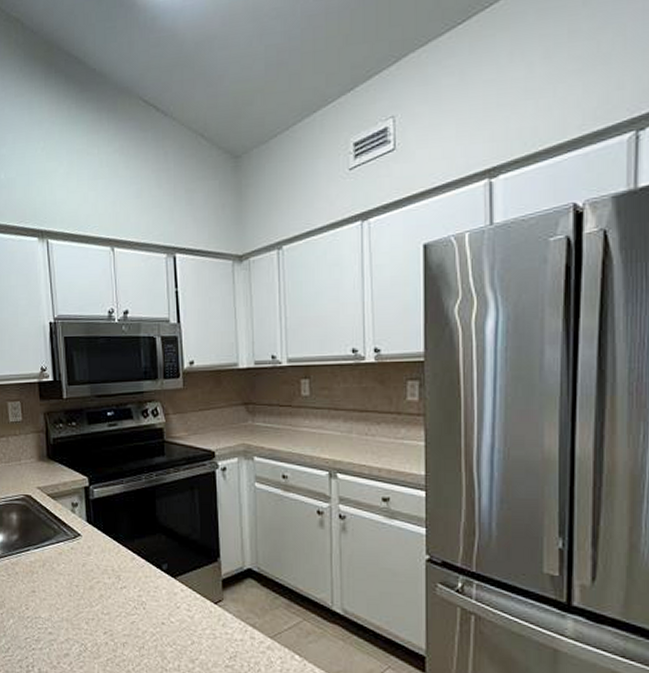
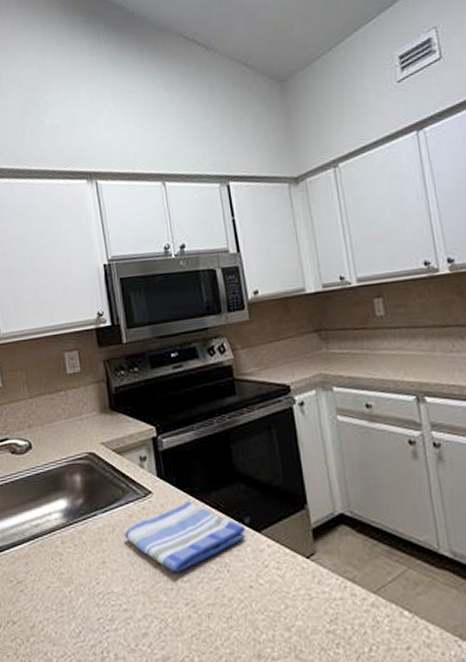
dish towel: none [54,546,162,605] -> present [124,501,246,572]

